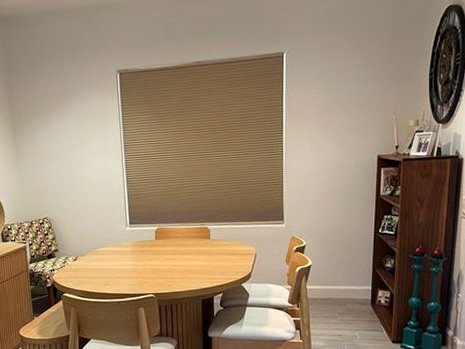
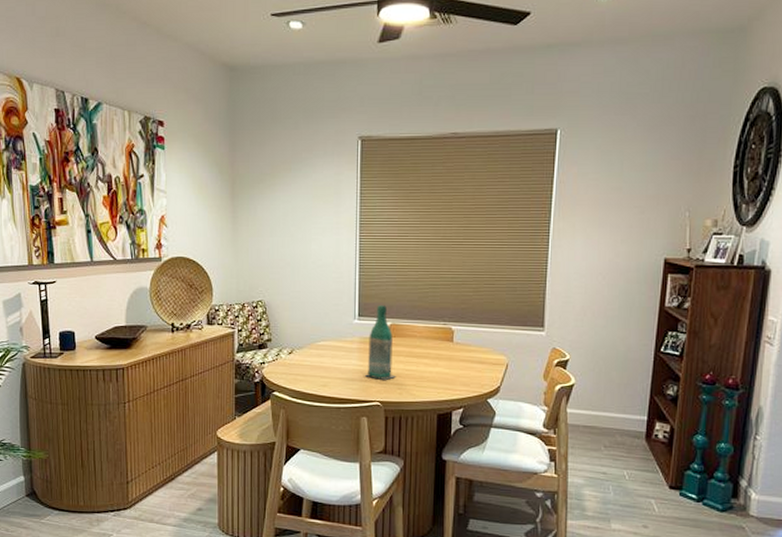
bottle: none [138,213,165,276] -> present [364,305,396,380]

